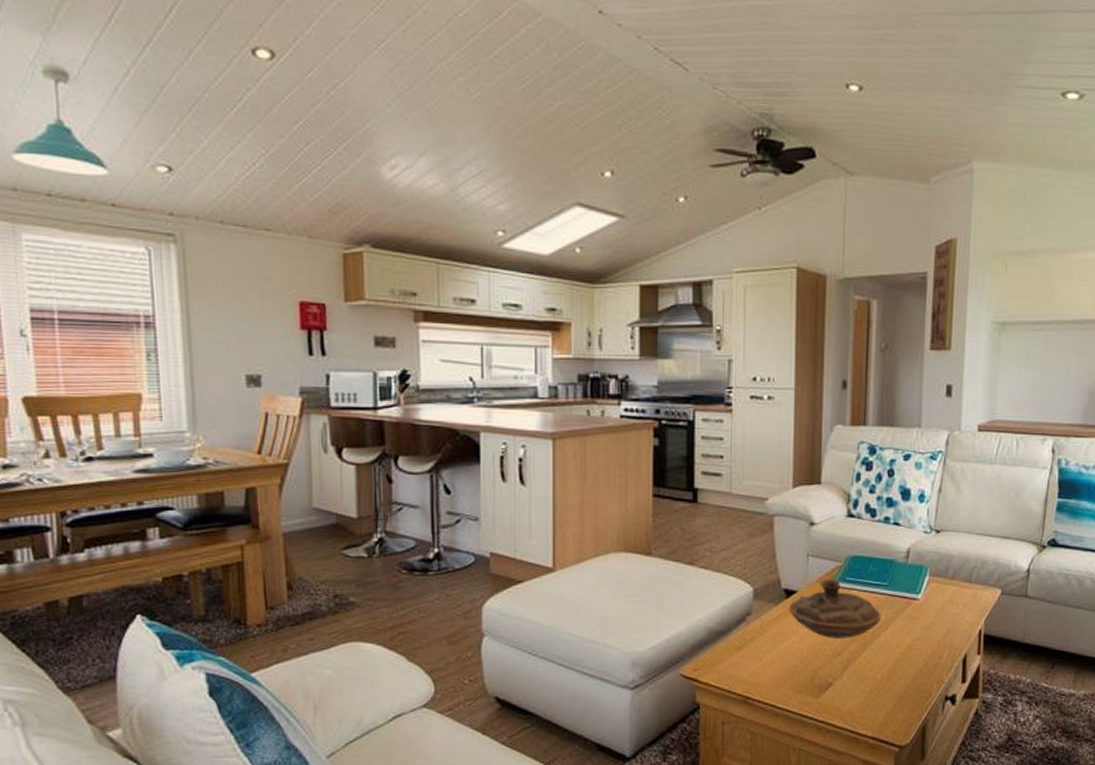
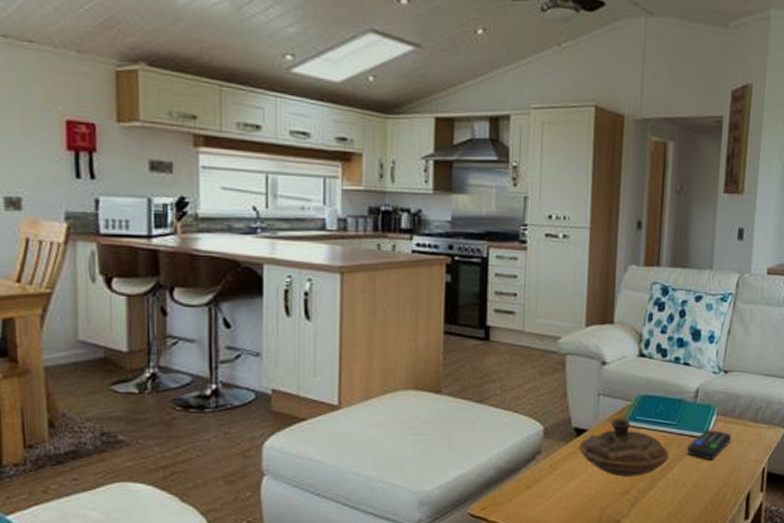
remote control: none [900,590,946,622] -> present [687,429,732,461]

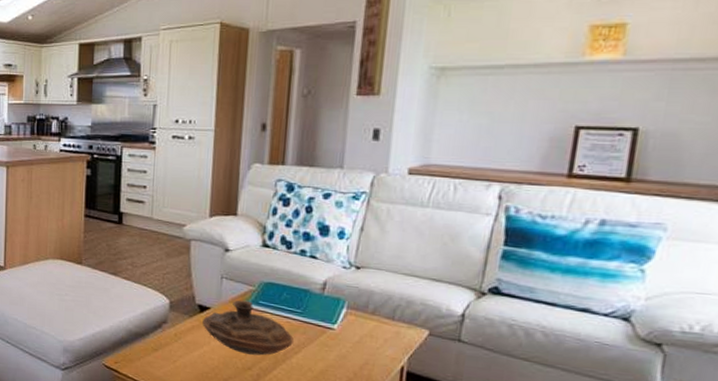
remote control: present [687,429,732,461] -> none [314,320,365,351]

